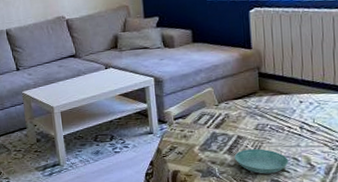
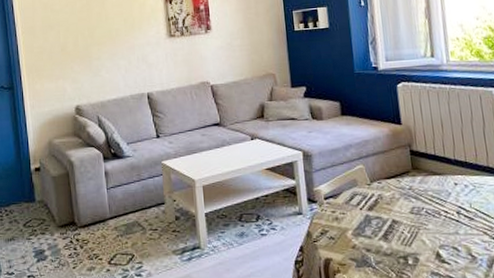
saucer: present [234,149,289,174] -> none [390,235,449,266]

